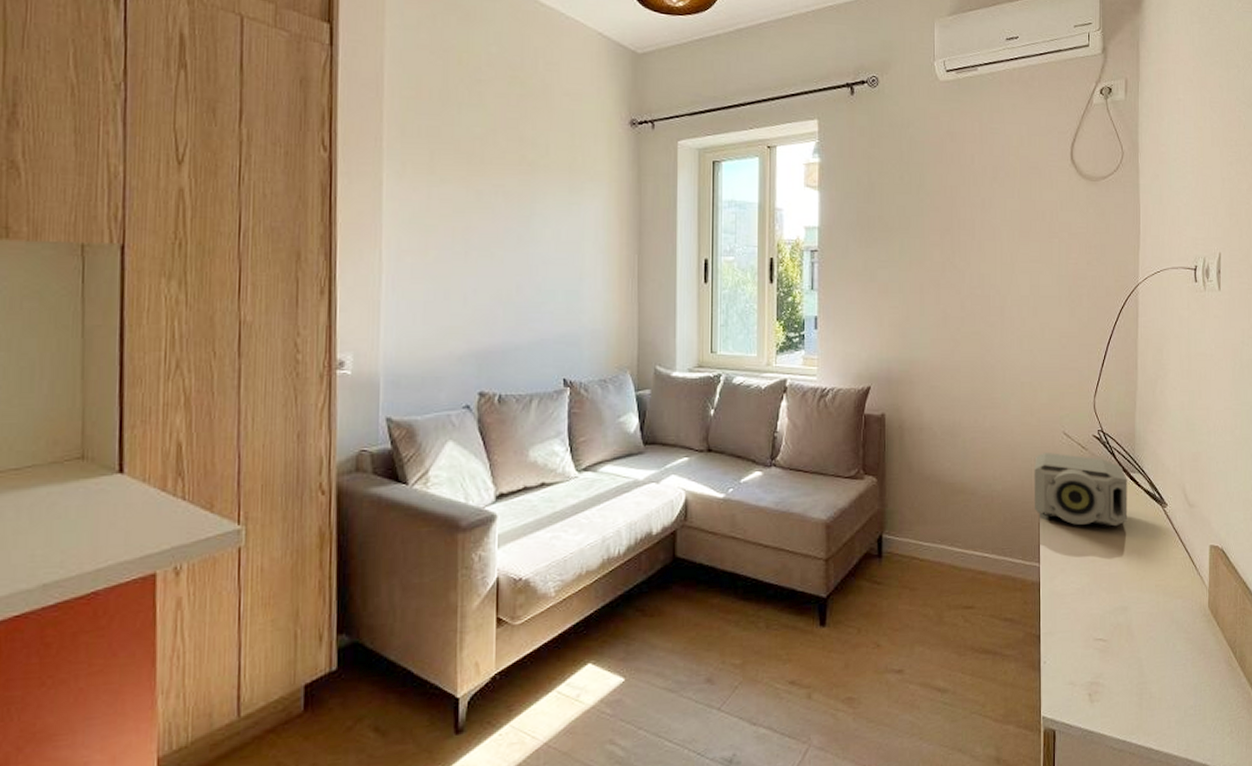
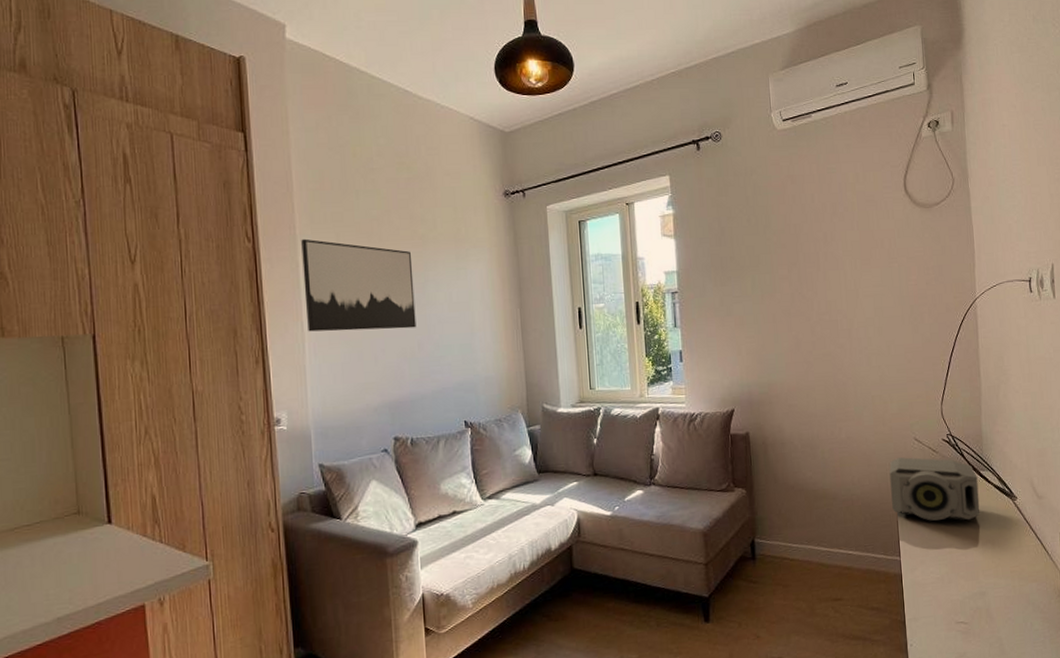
wall art: none [386,153,518,267] -> present [301,238,417,332]

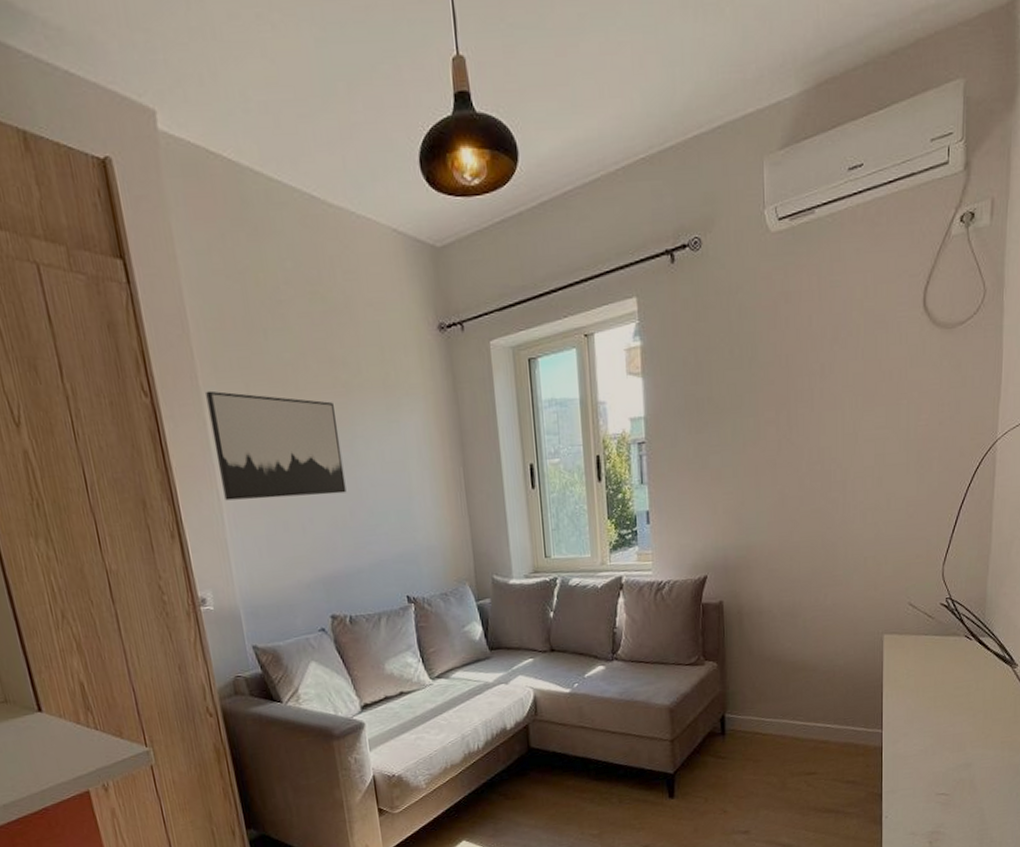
speaker: present [889,457,980,521] -> none [878,624,976,692]

